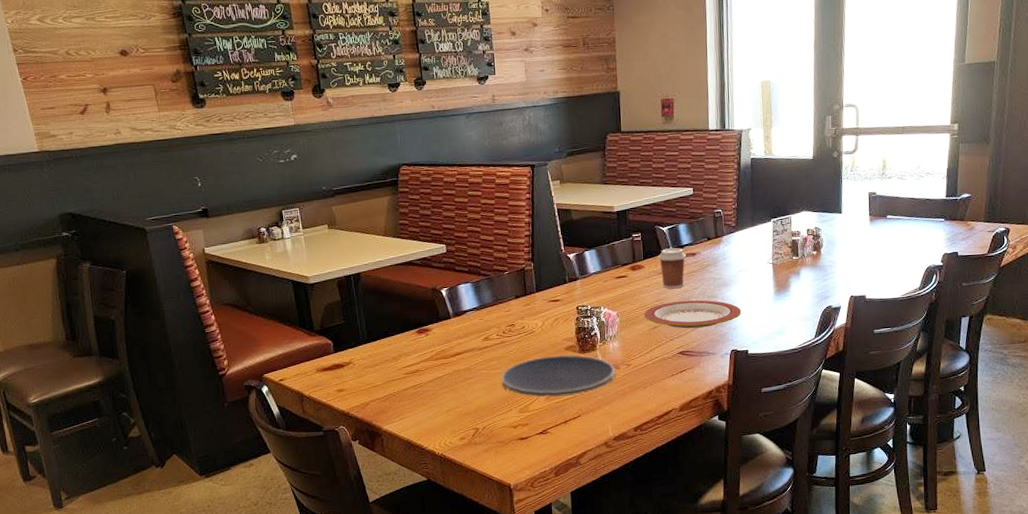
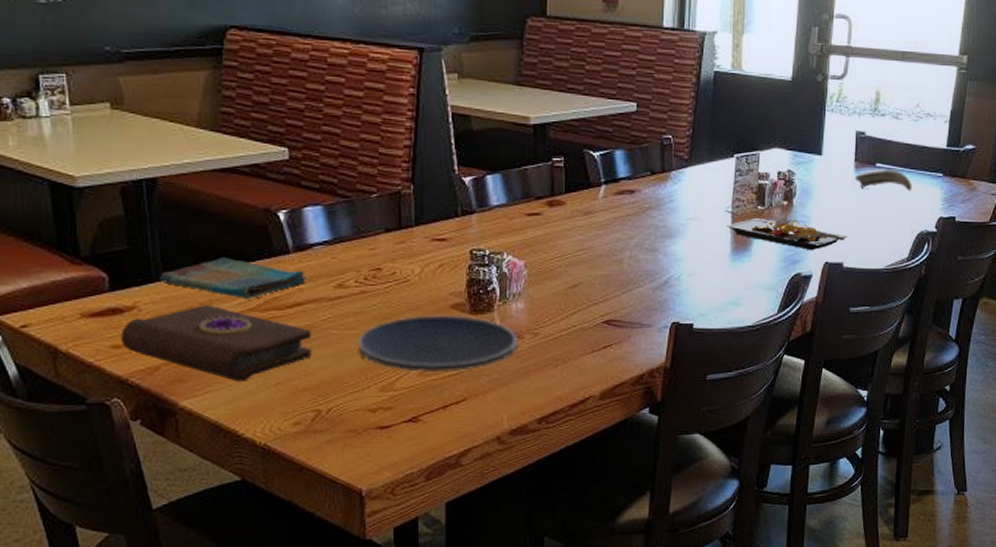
book: none [342,358,470,411] -> present [120,305,312,382]
dish towel: none [365,324,464,352] -> present [160,257,308,299]
plate: present [643,300,741,329] -> none [560,252,688,290]
coffee cup: present [658,248,687,289] -> none [585,181,623,236]
plate: none [769,262,867,288] -> present [727,215,847,251]
animal claw: none [870,219,919,236] -> present [854,169,912,191]

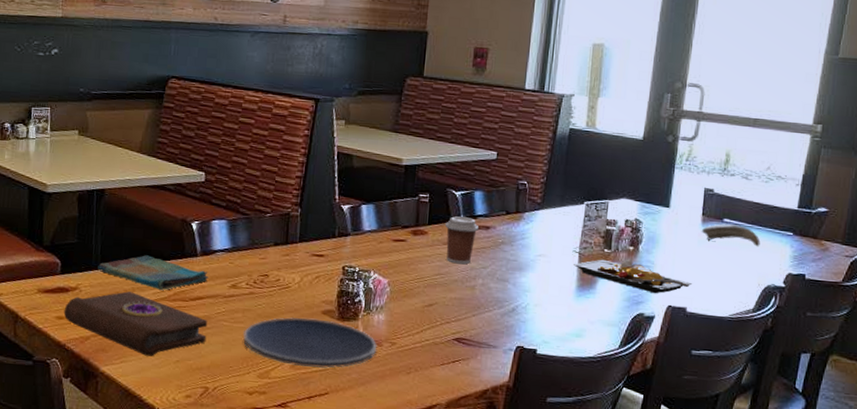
coffee cup: none [585,181,623,236] -> present [445,216,480,264]

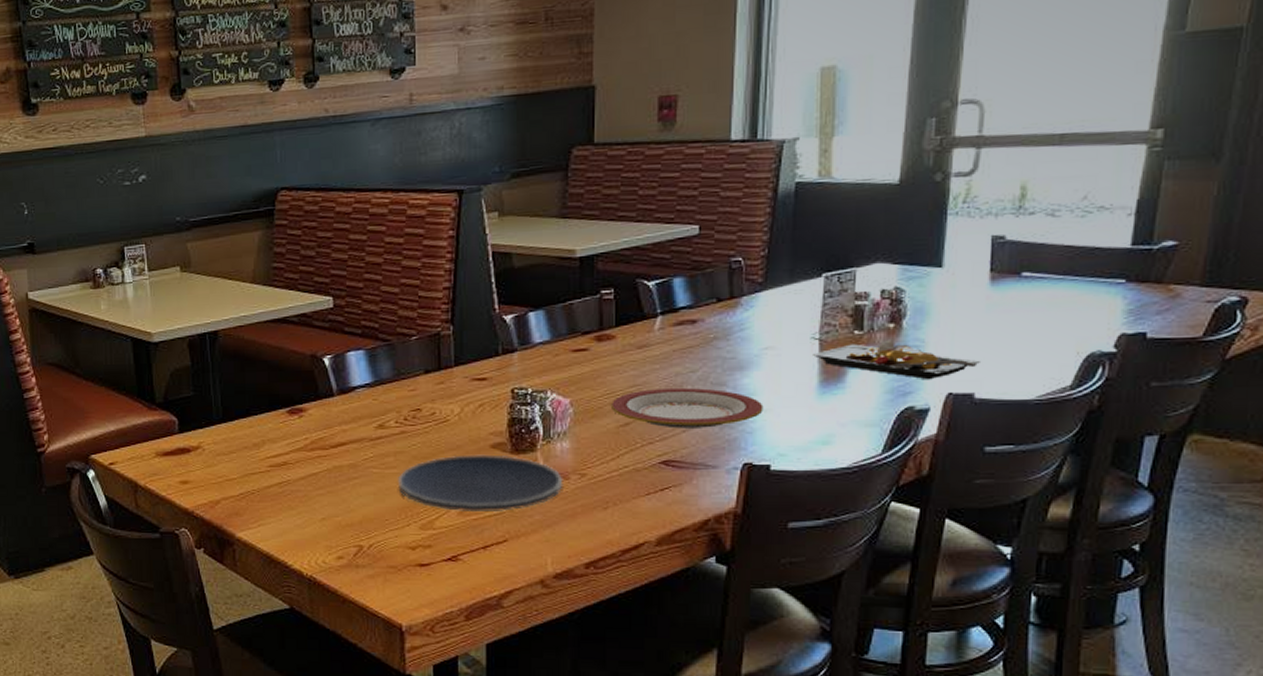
book: present [63,291,208,357] -> none [187,445,355,516]
dish towel: present [98,255,209,290] -> none [220,401,350,439]
plate: none [419,278,535,315] -> present [610,387,764,429]
coffee cup: present [445,216,480,264] -> none [638,312,683,371]
animal claw: present [701,223,761,247] -> none [990,278,1078,304]

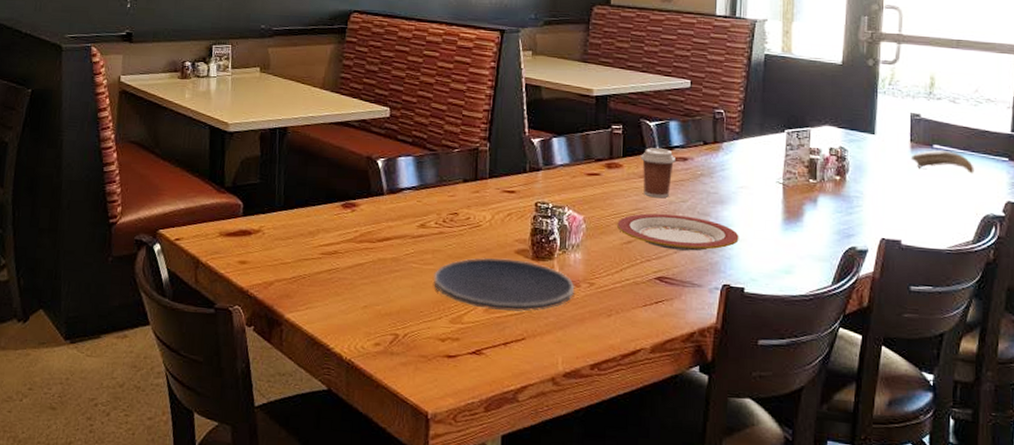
coffee cup: none [638,312,683,371] -> present [641,148,677,198]
plate: present [813,339,980,380] -> none [778,189,905,226]
animal claw: none [990,278,1078,304] -> present [910,150,975,174]

